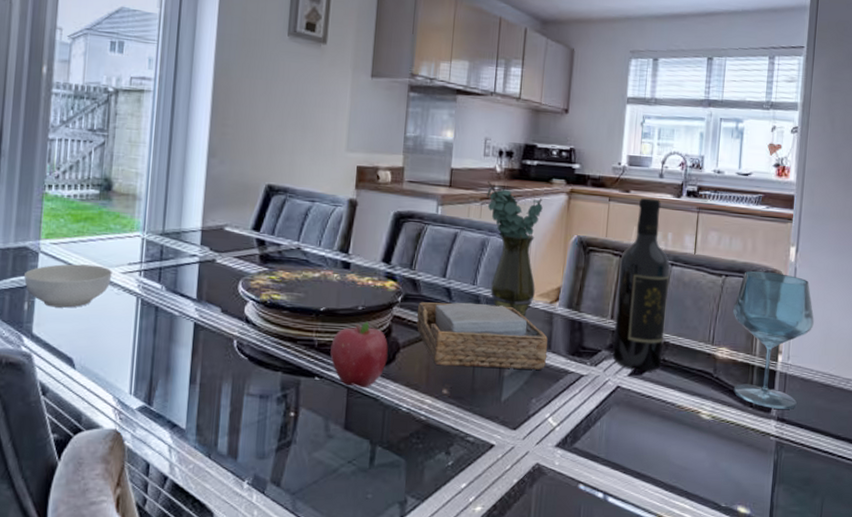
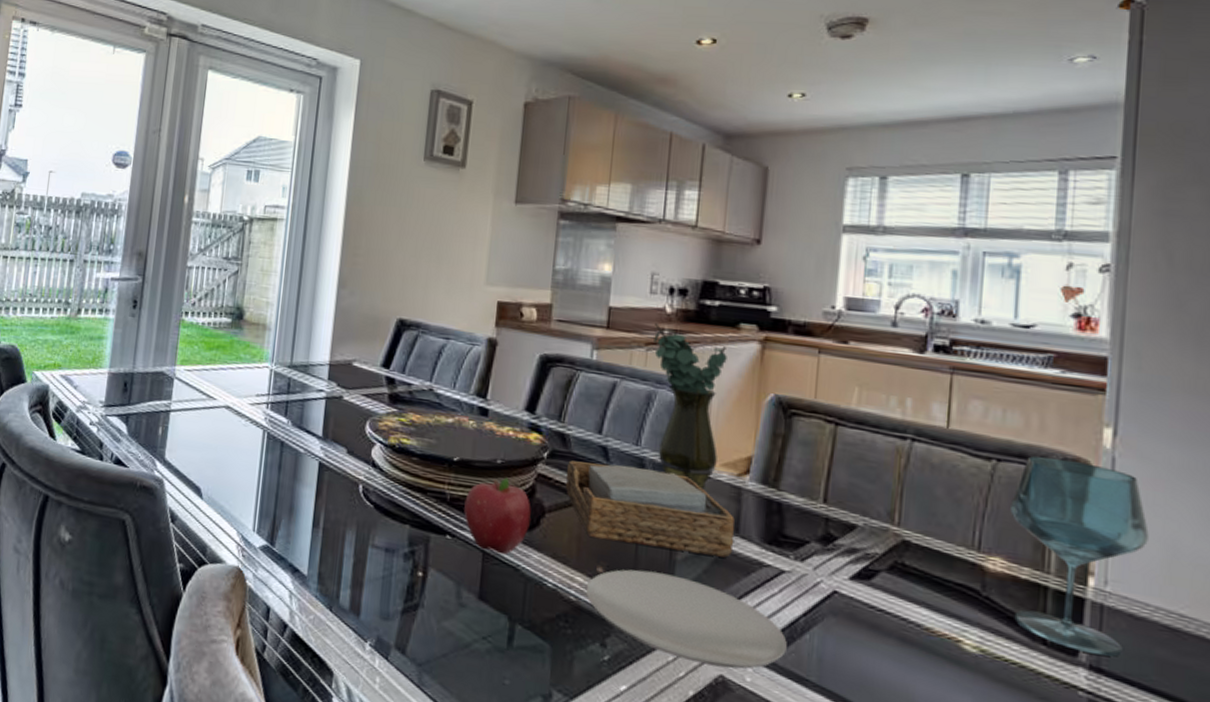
bowl: present [23,264,112,308] -> none [159,391,241,436]
plate: none [433,387,585,457] -> present [585,569,787,669]
wine bottle: present [611,198,670,372] -> none [825,351,910,577]

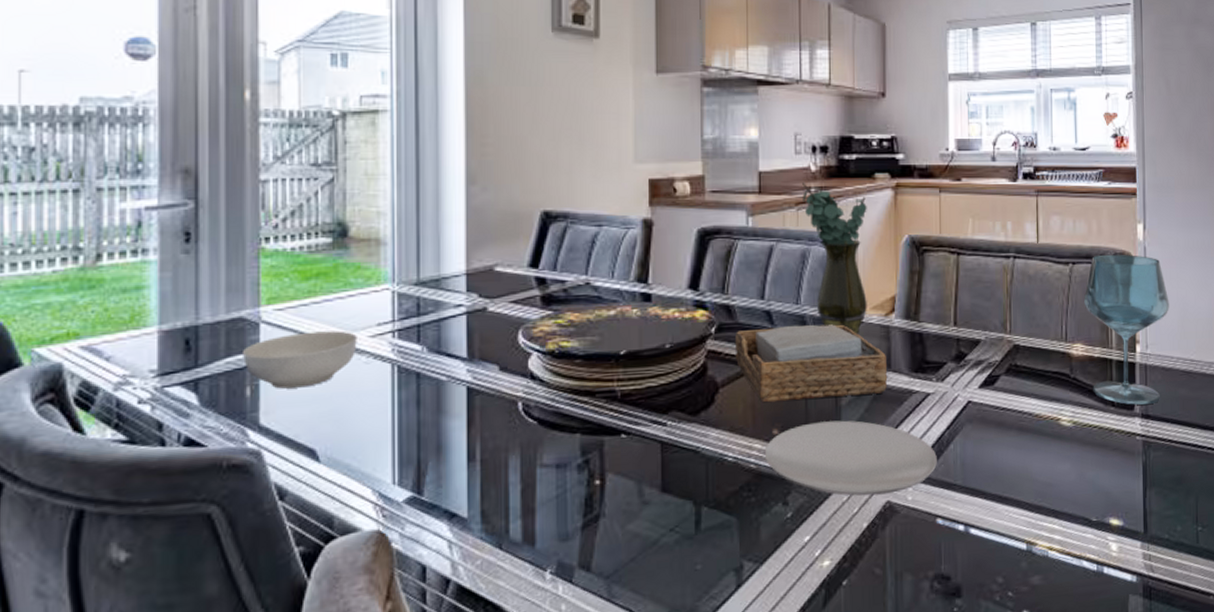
bowl: none [159,391,241,436] -> present [241,330,357,389]
fruit: present [464,477,531,555] -> none [637,360,705,441]

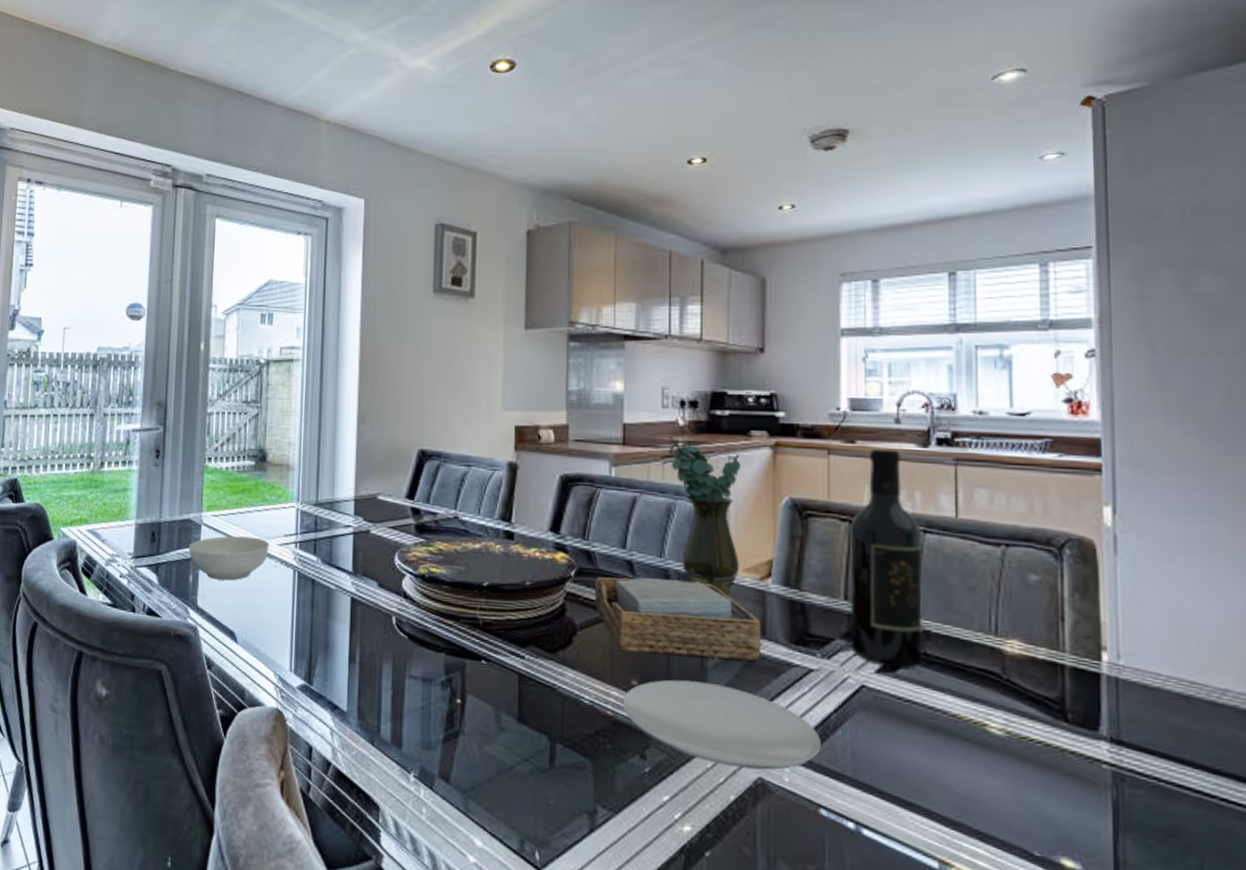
wine bottle: none [958,186,1014,381] -> present [849,449,923,668]
wine glass: present [1083,254,1169,406] -> none [1021,538,1155,729]

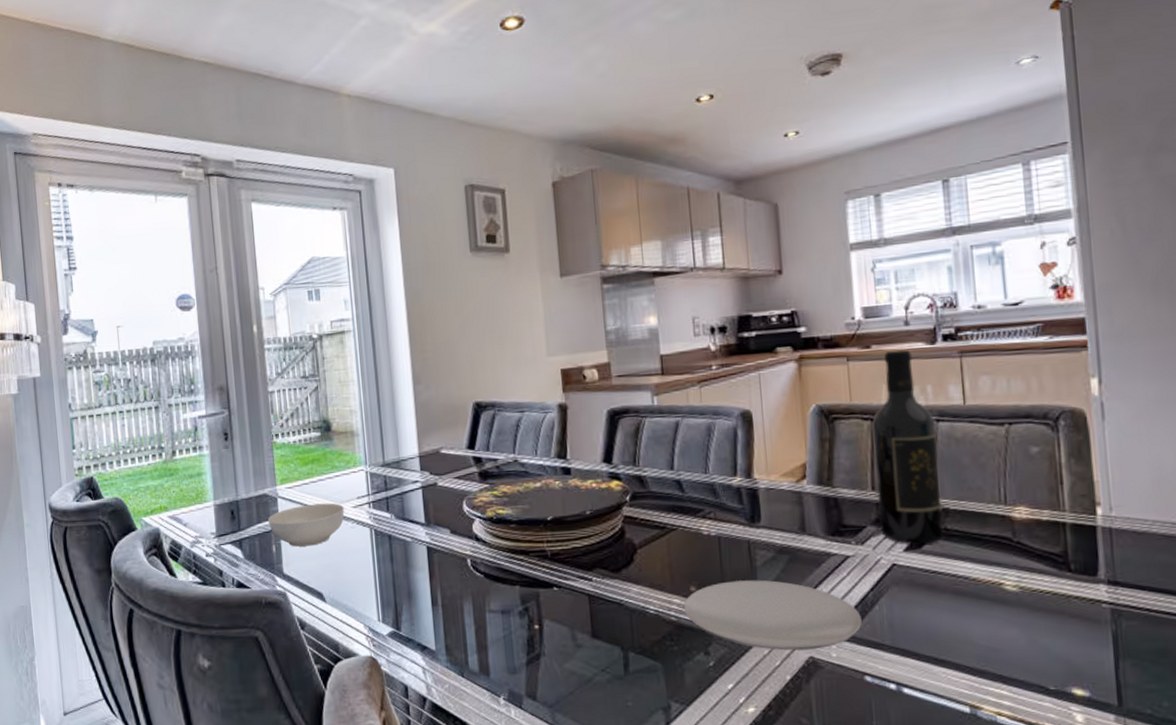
napkin holder: present [594,577,762,661] -> none [648,491,803,563]
vase: present [669,436,741,595] -> none [703,361,777,500]

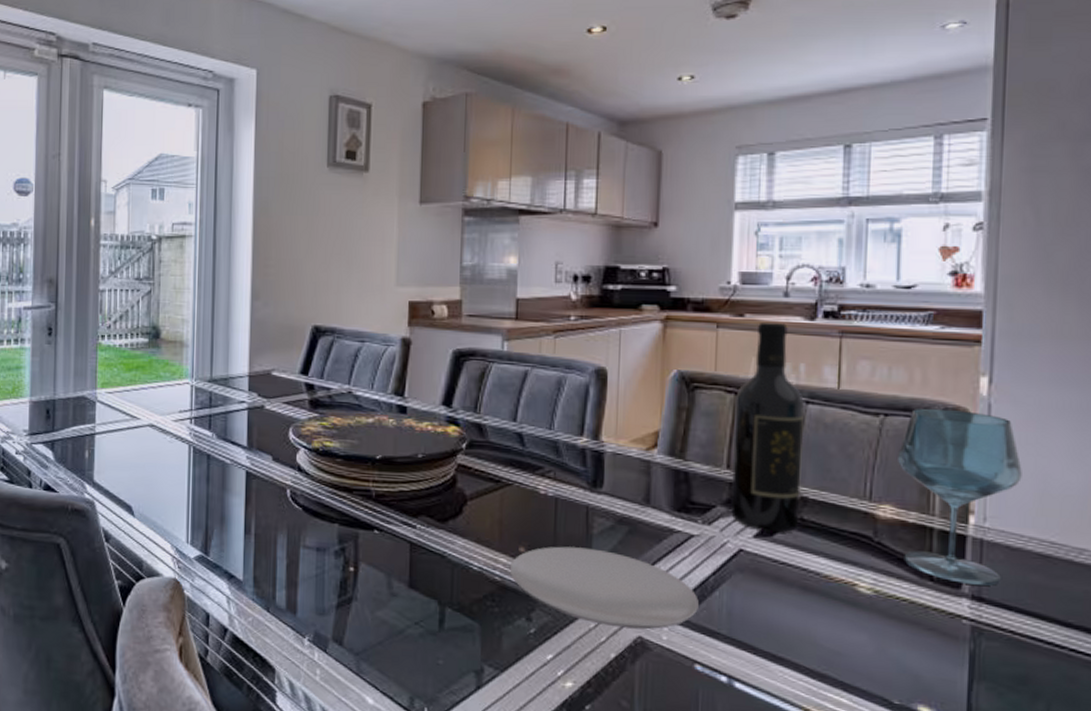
bowl: present [267,503,345,547] -> none [83,412,164,456]
wine glass: none [1024,411,1139,572] -> present [896,408,1022,587]

